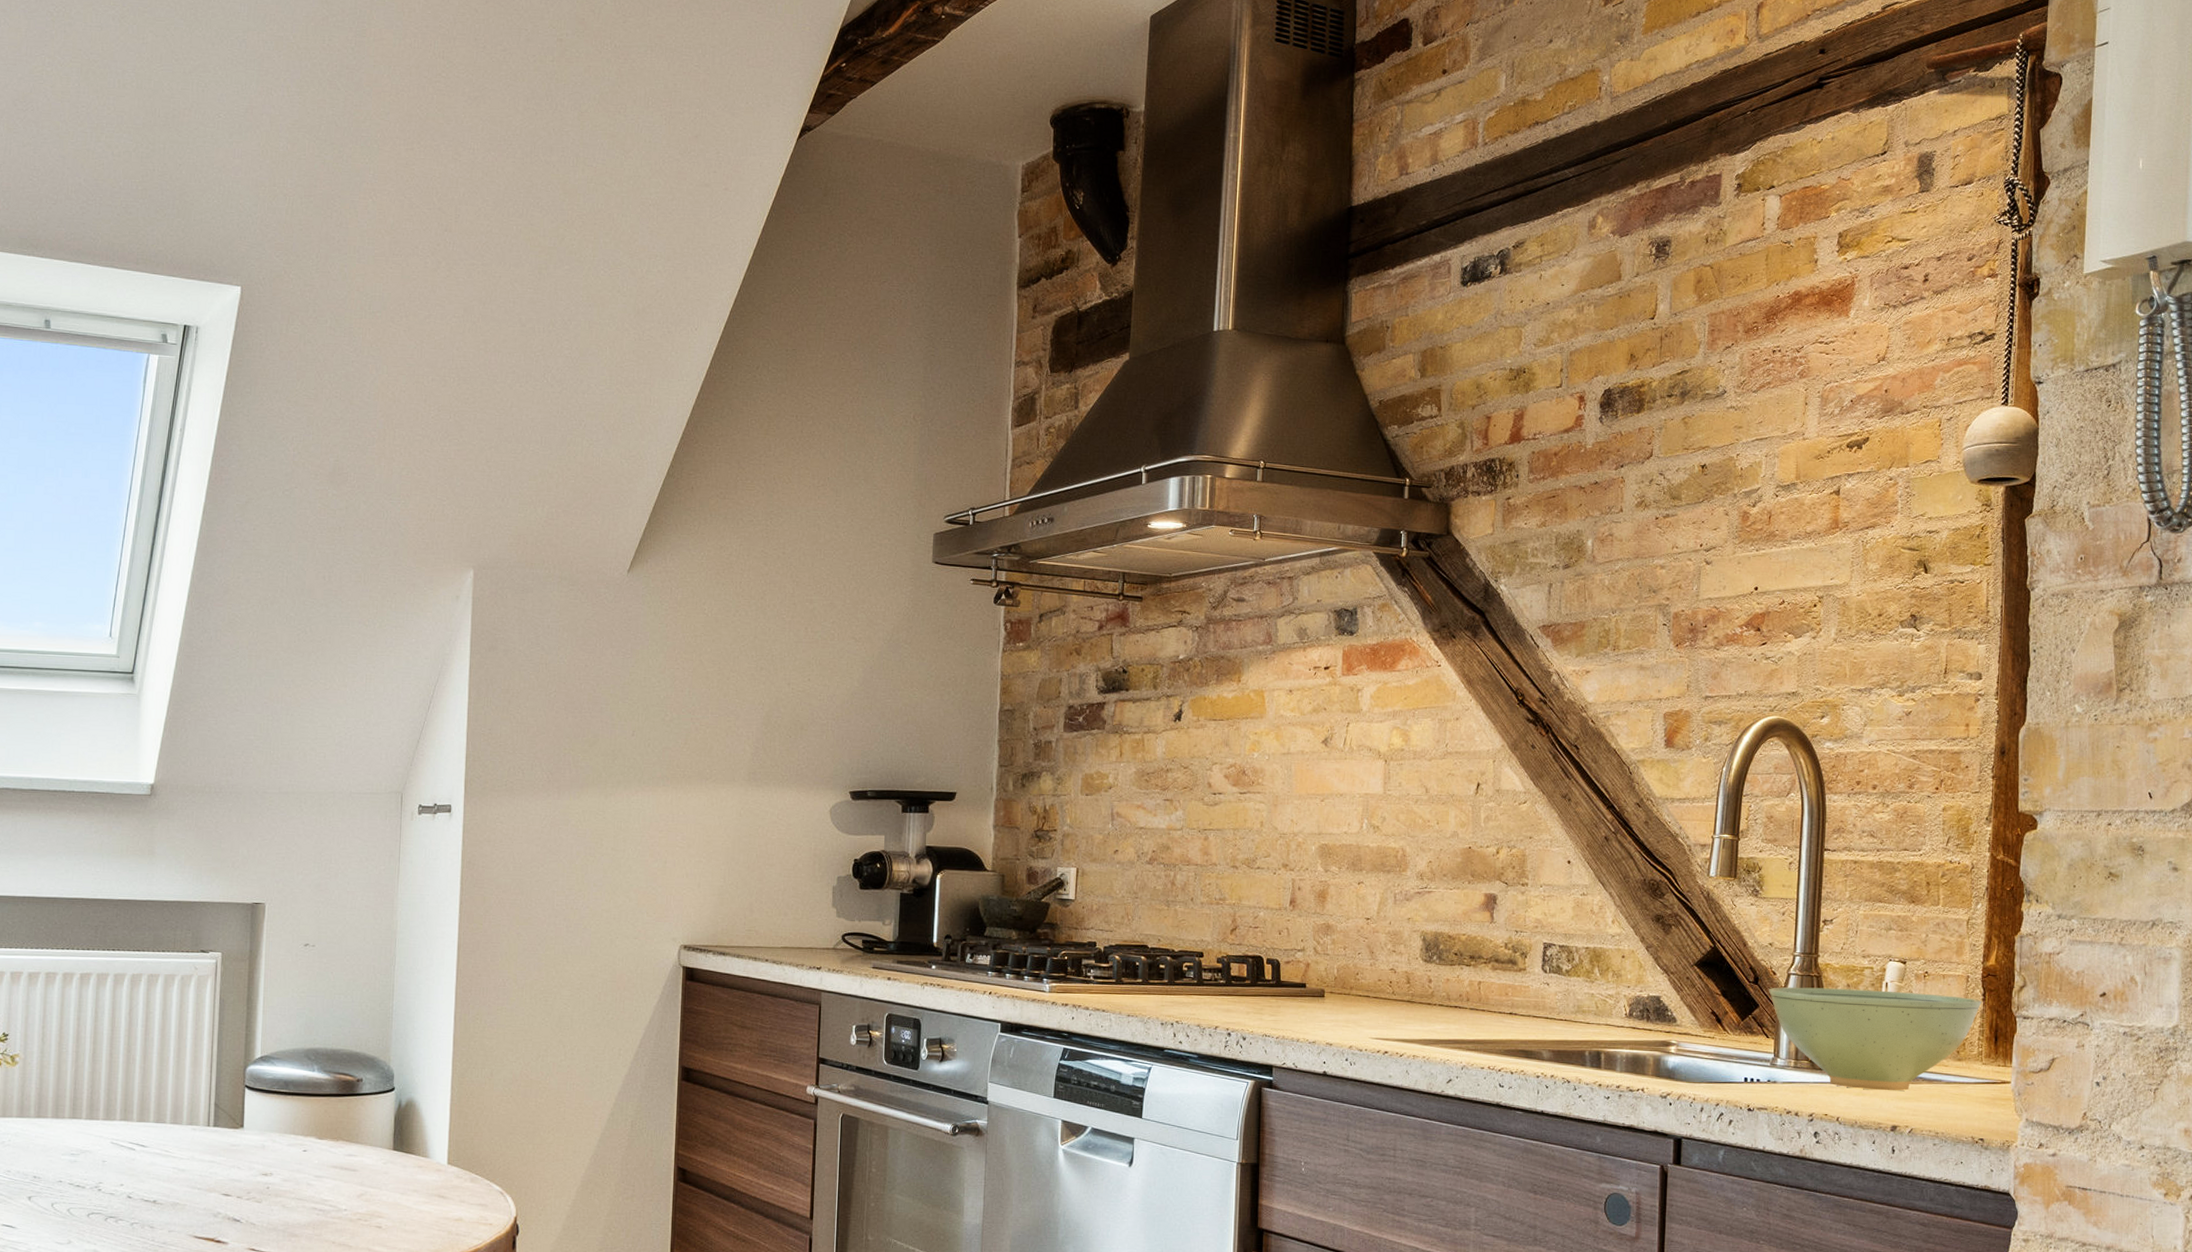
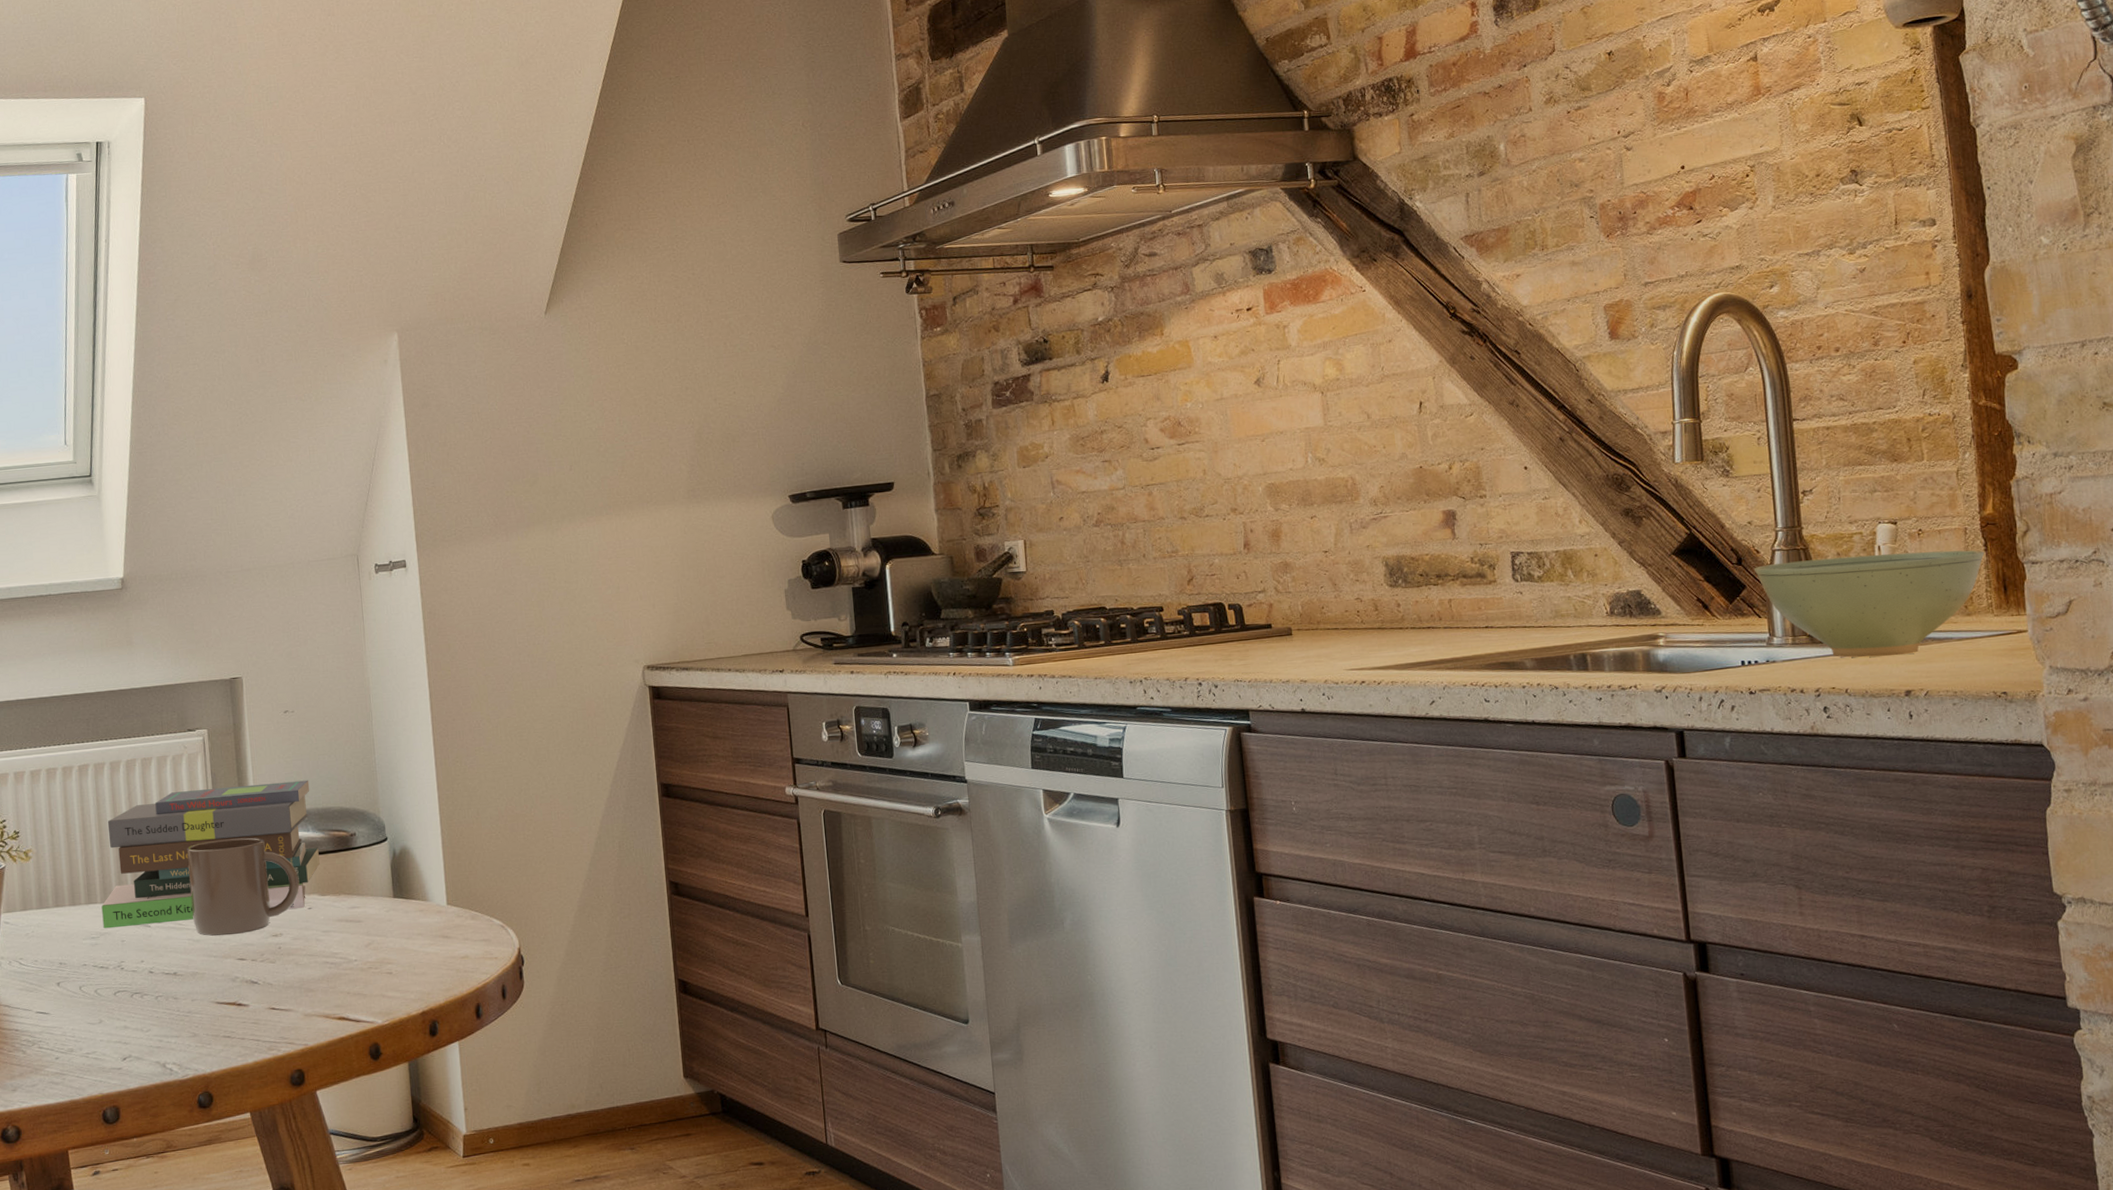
books: none [85,1013,322,1150] -> present [101,780,320,929]
mug: none [180,1068,298,1169] -> present [186,837,300,936]

